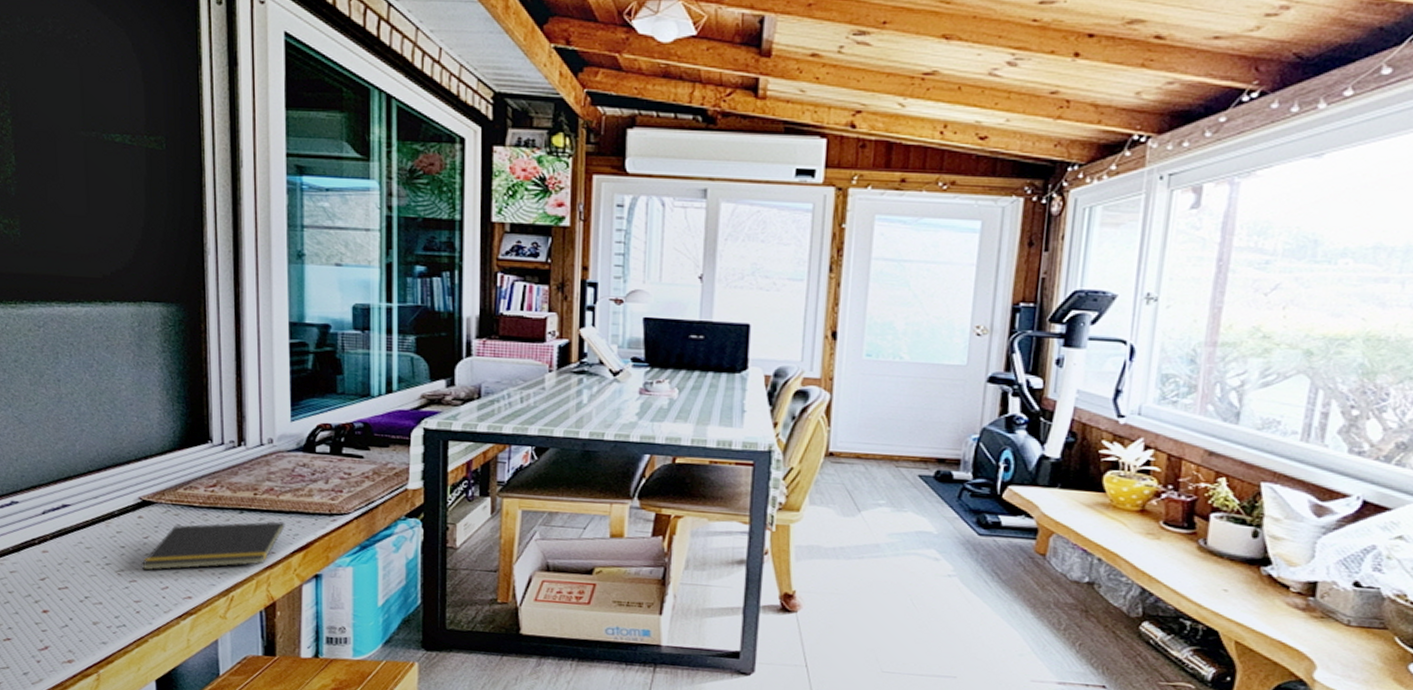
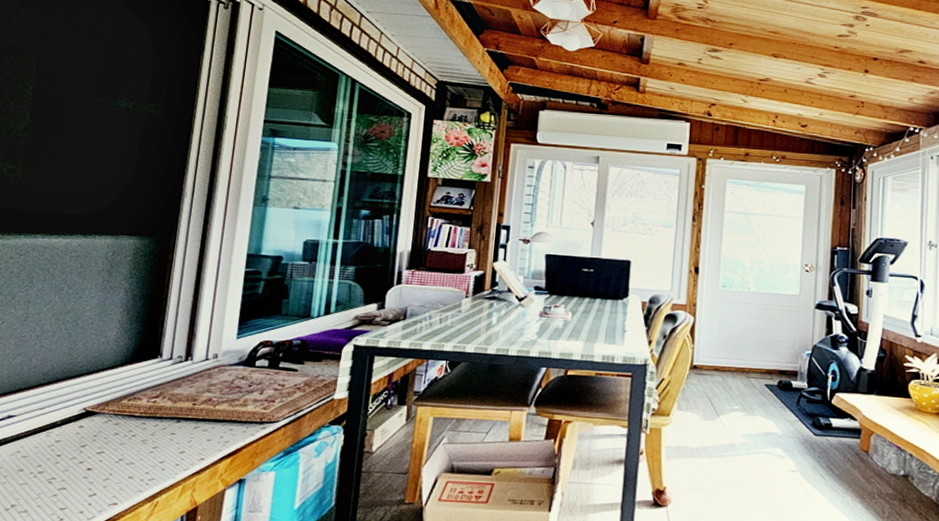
notepad: present [141,521,285,571] -> none [73,429,218,479]

